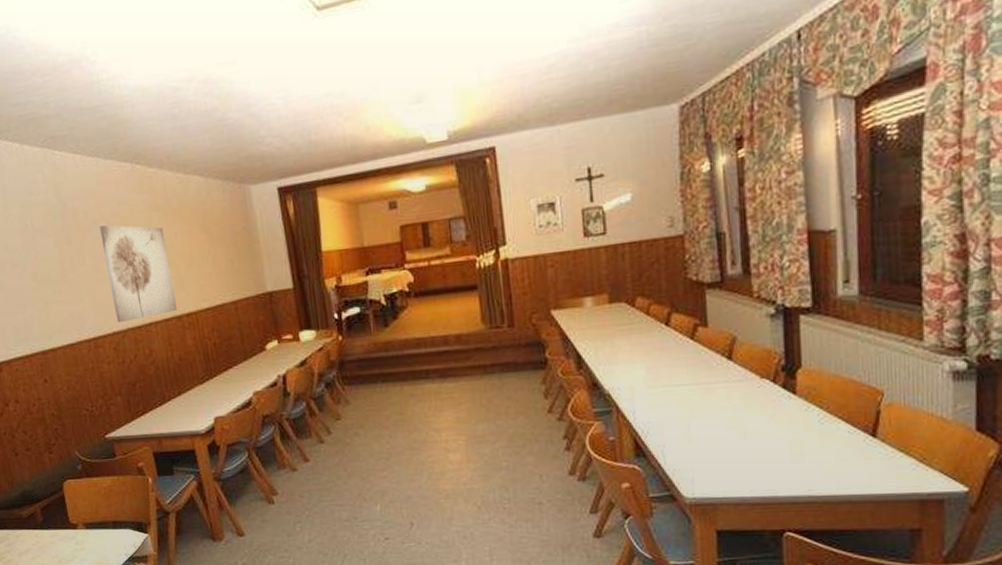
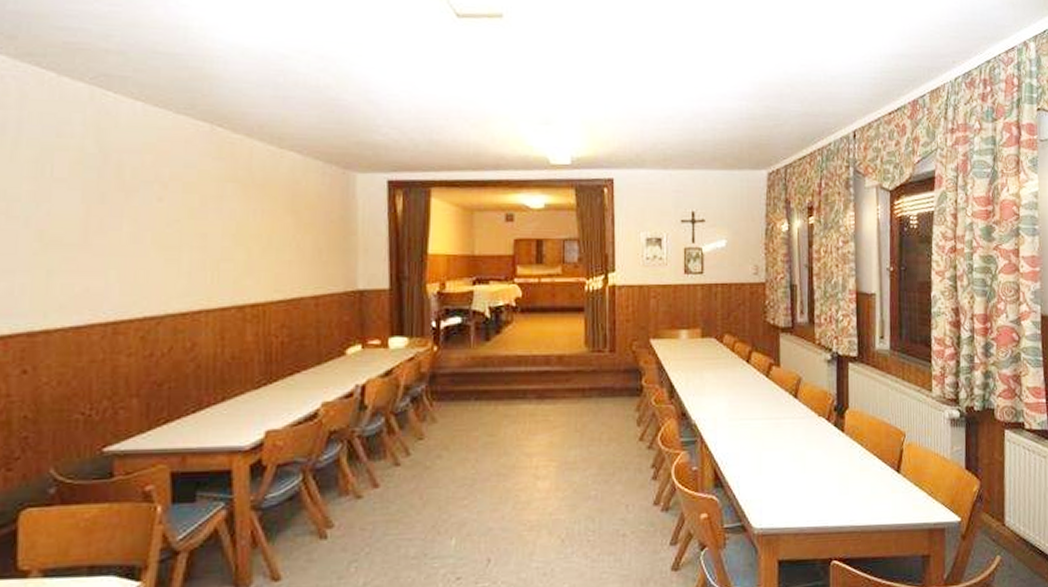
wall art: present [100,225,177,323] -> none [151,188,240,307]

